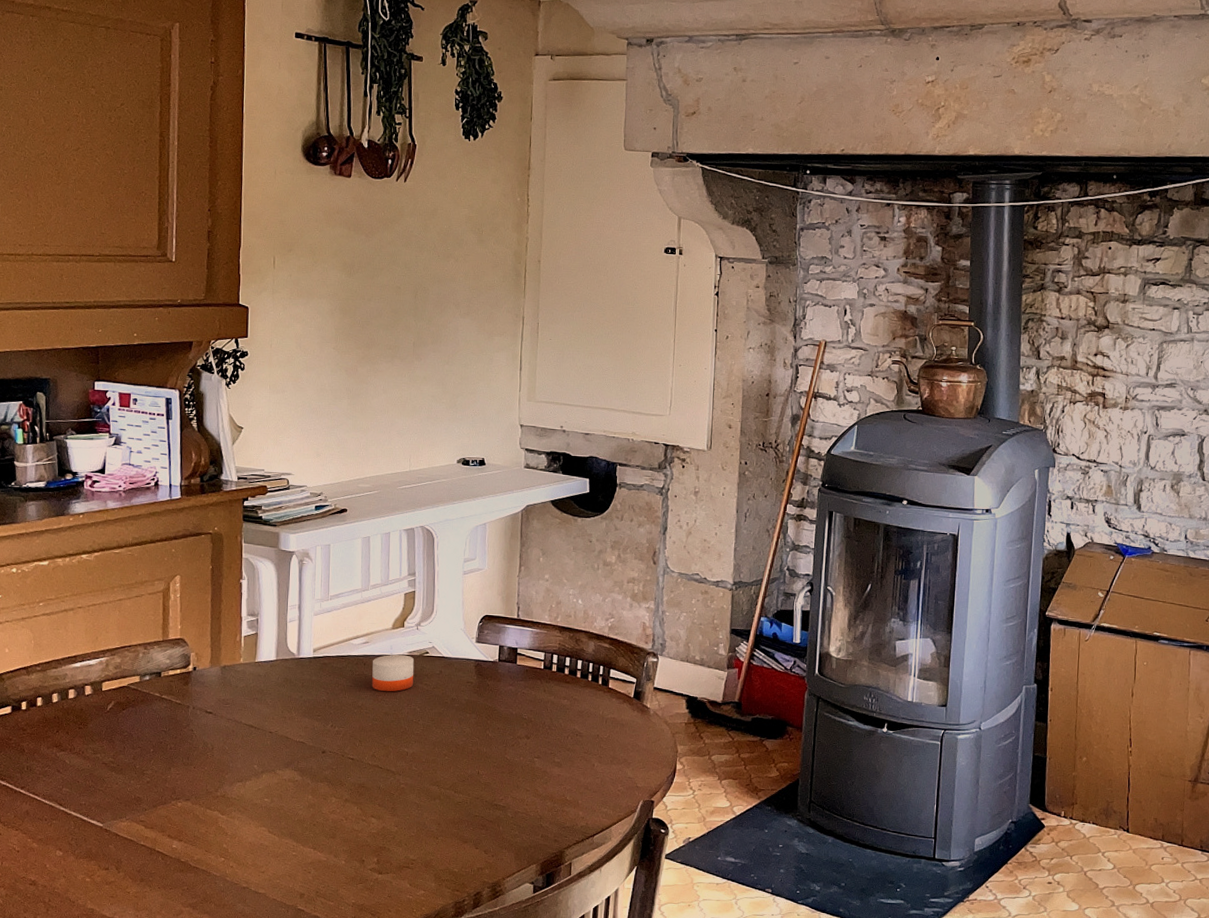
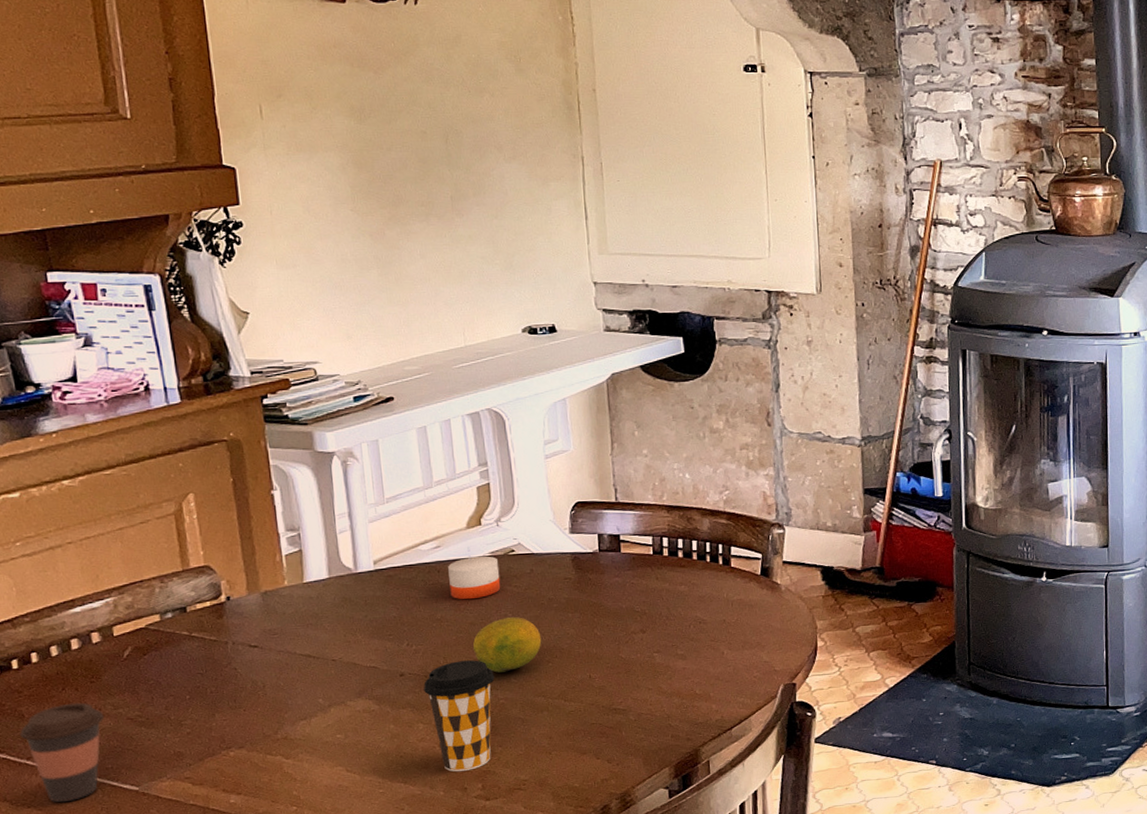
coffee cup: none [19,744,85,830] -> present [20,702,105,803]
coffee cup: none [339,745,399,845] -> present [423,660,495,772]
fruit: none [384,711,442,760] -> present [472,617,542,673]

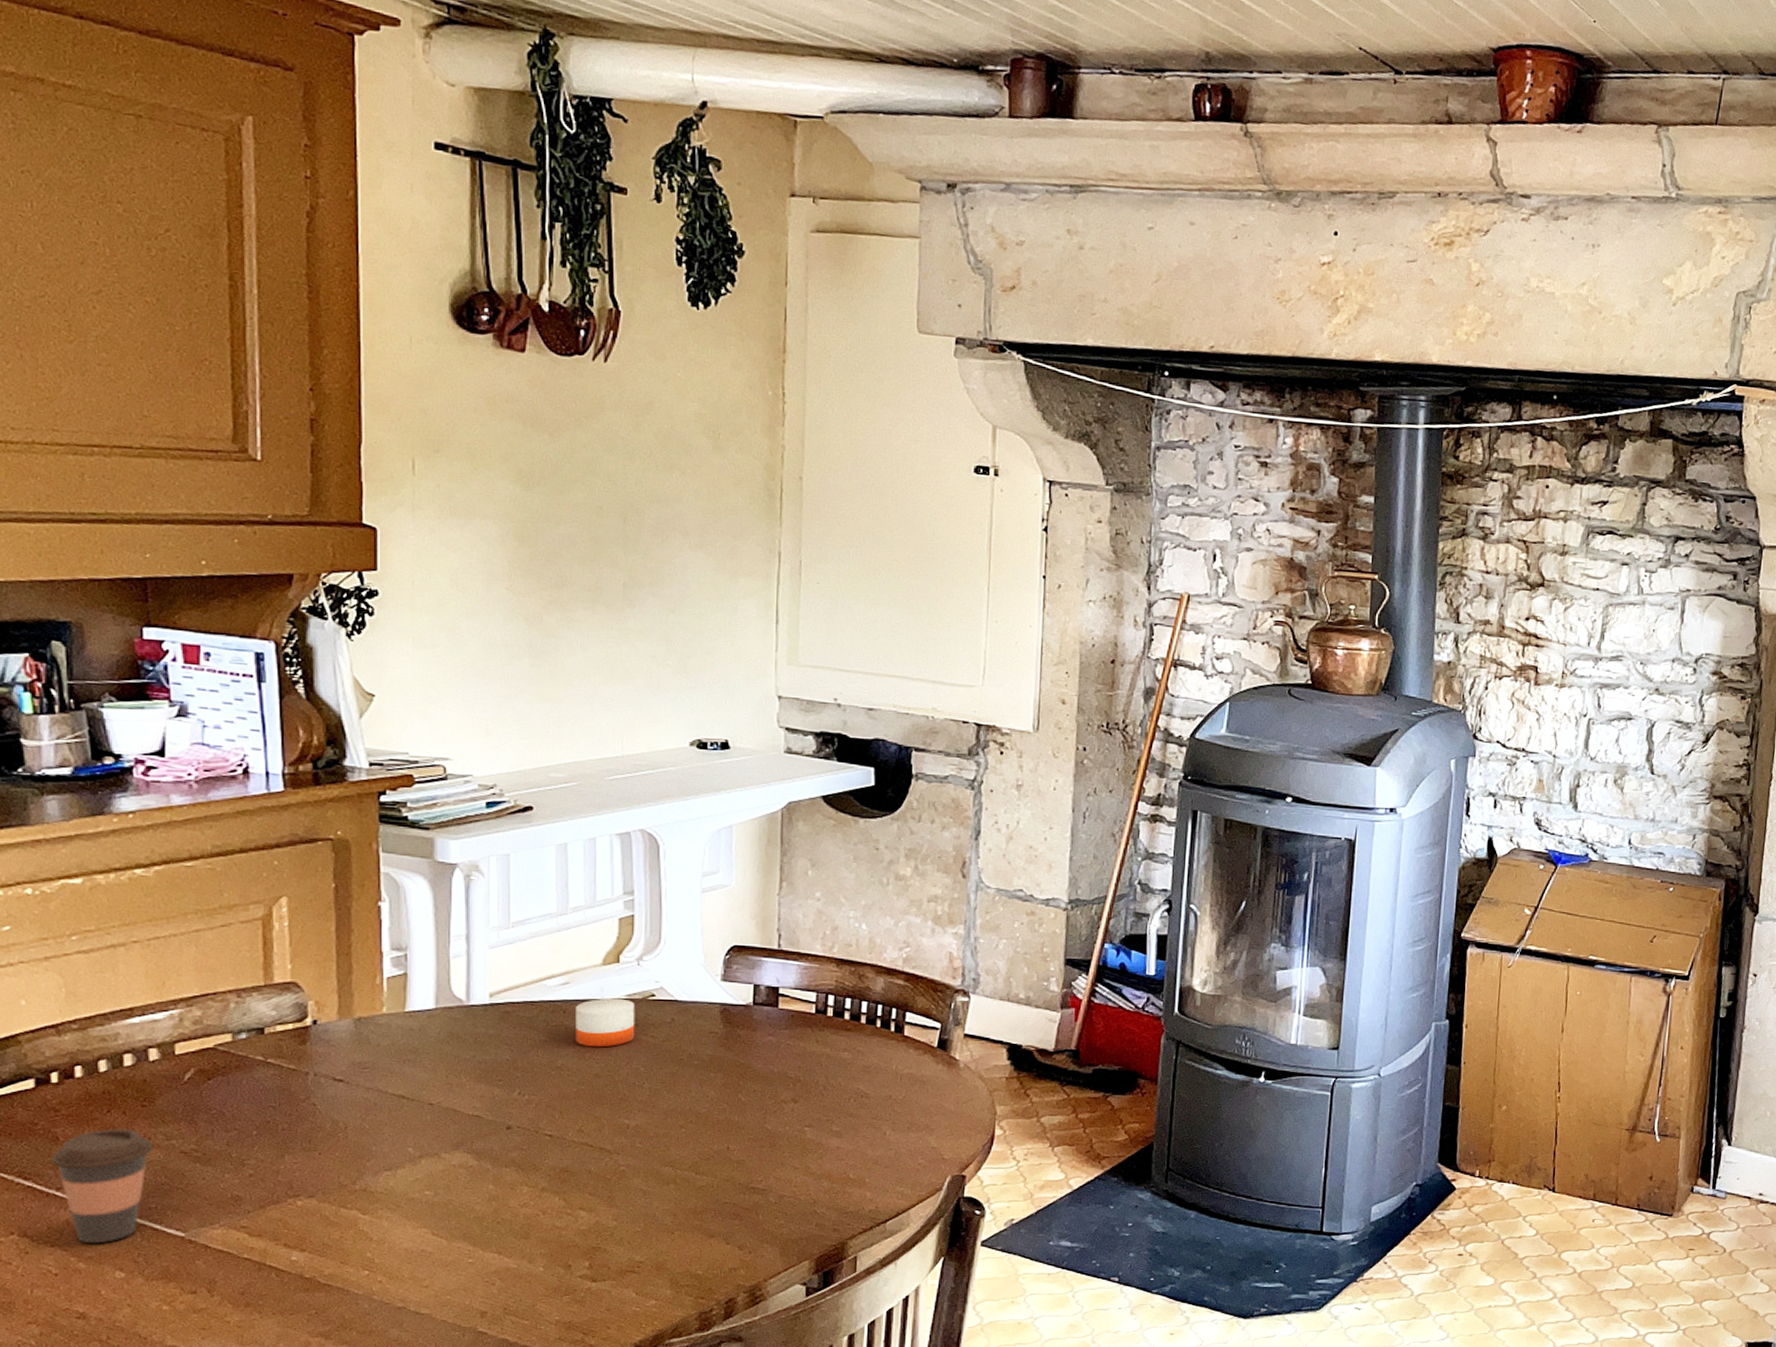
coffee cup: present [423,660,495,772] -> none [531,1117,617,1246]
fruit: present [472,617,542,673] -> none [595,1072,676,1135]

